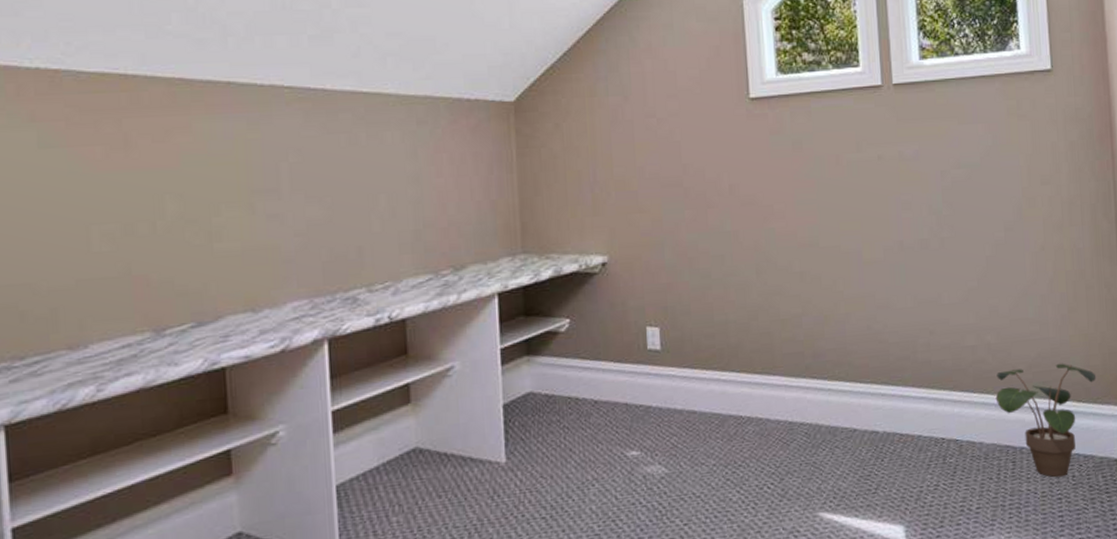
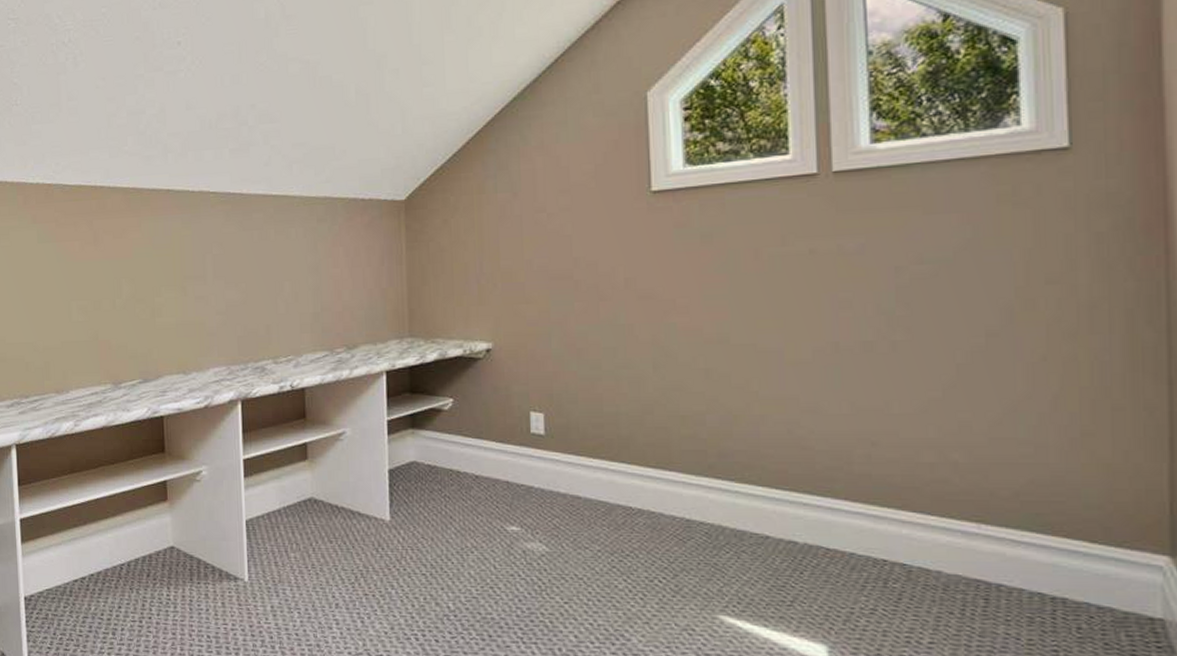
potted plant: present [995,363,1097,478] -> none [962,494,1123,627]

